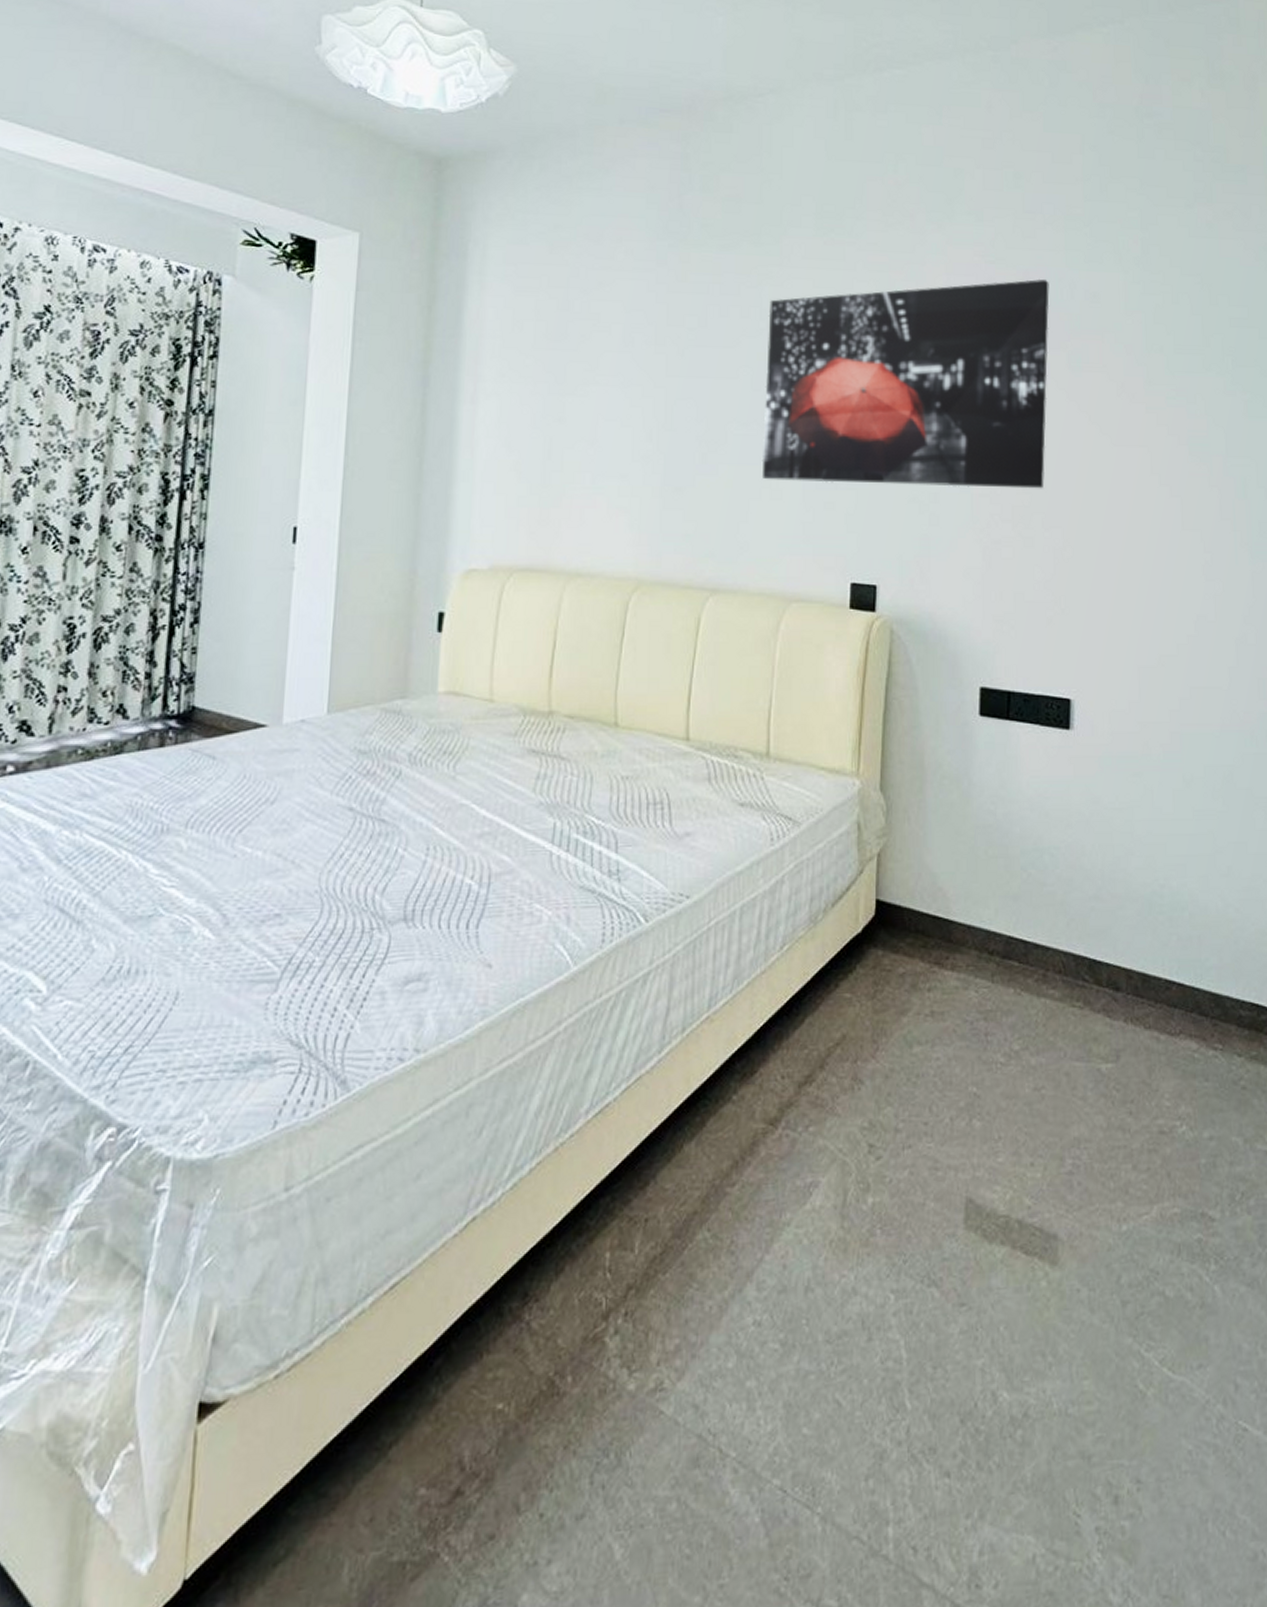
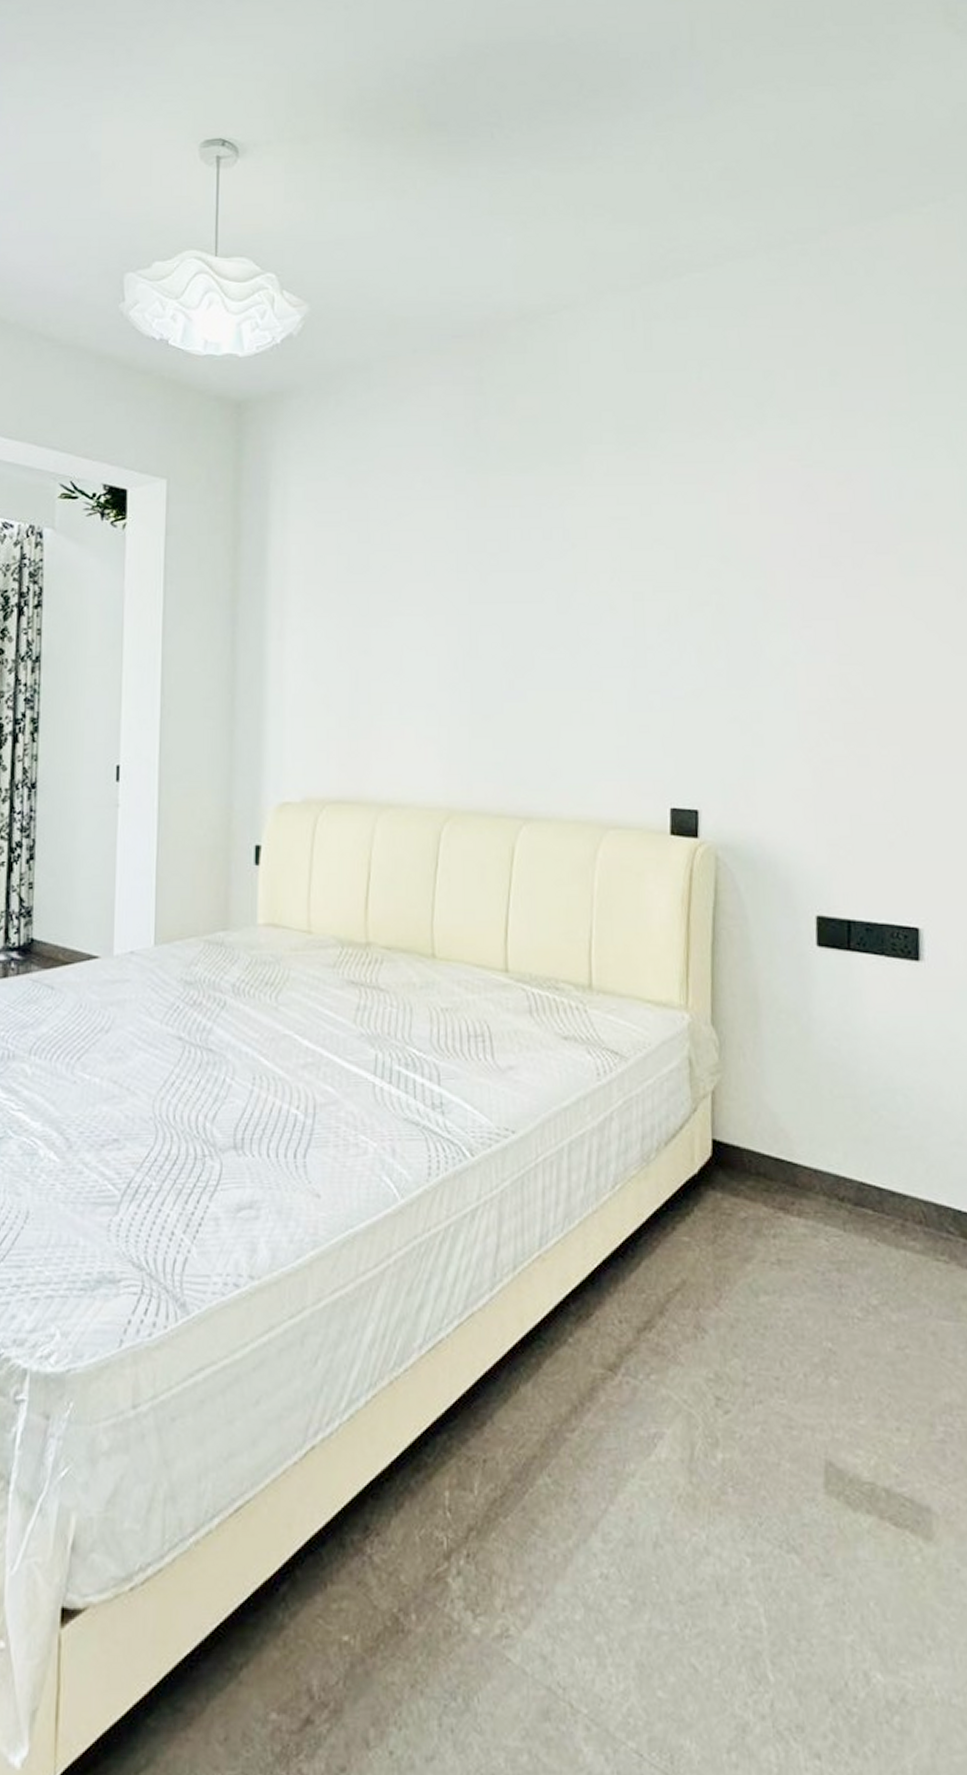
wall art: present [761,278,1050,489] -> none [571,480,879,705]

